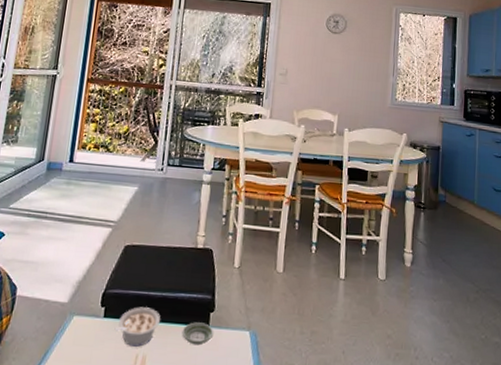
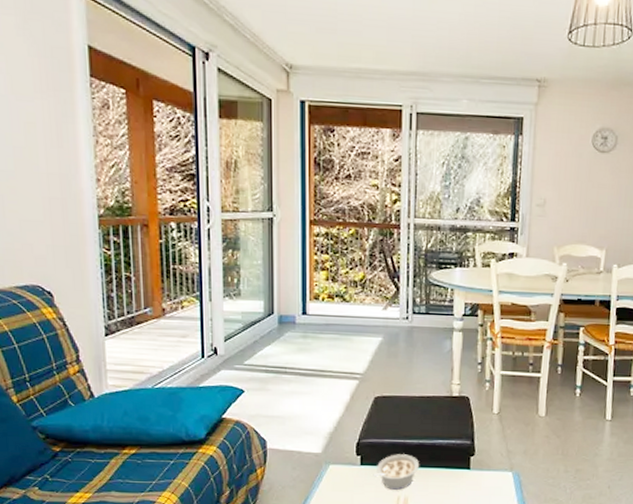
saucer: present [182,322,214,346] -> none [442,466,476,487]

